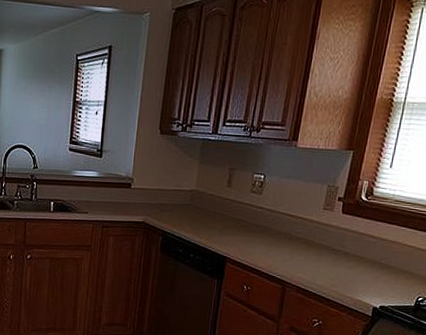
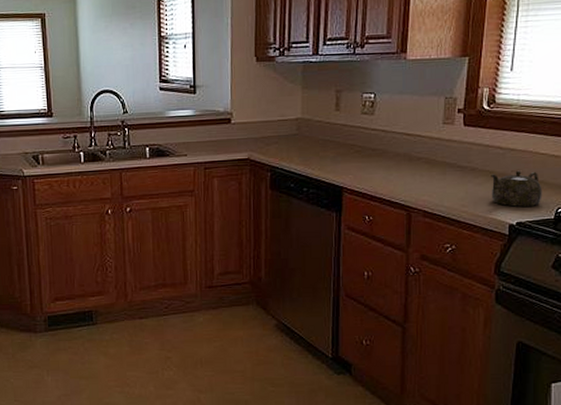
teapot: none [359,259,407,293] -> present [491,170,542,207]

